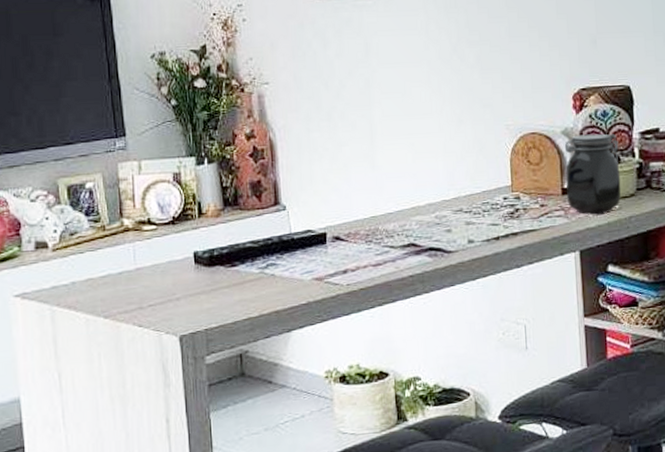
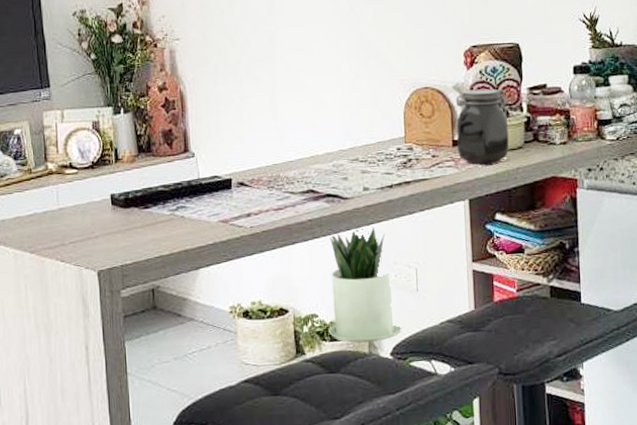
planter: none [431,283,512,407] -> present [328,228,403,343]

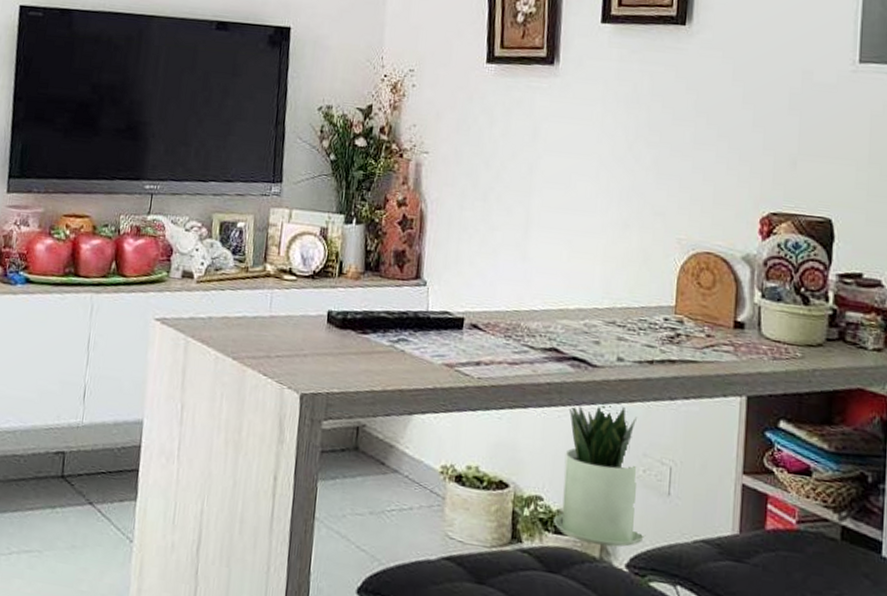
jar: present [455,89,510,165] -> none [739,264,810,359]

